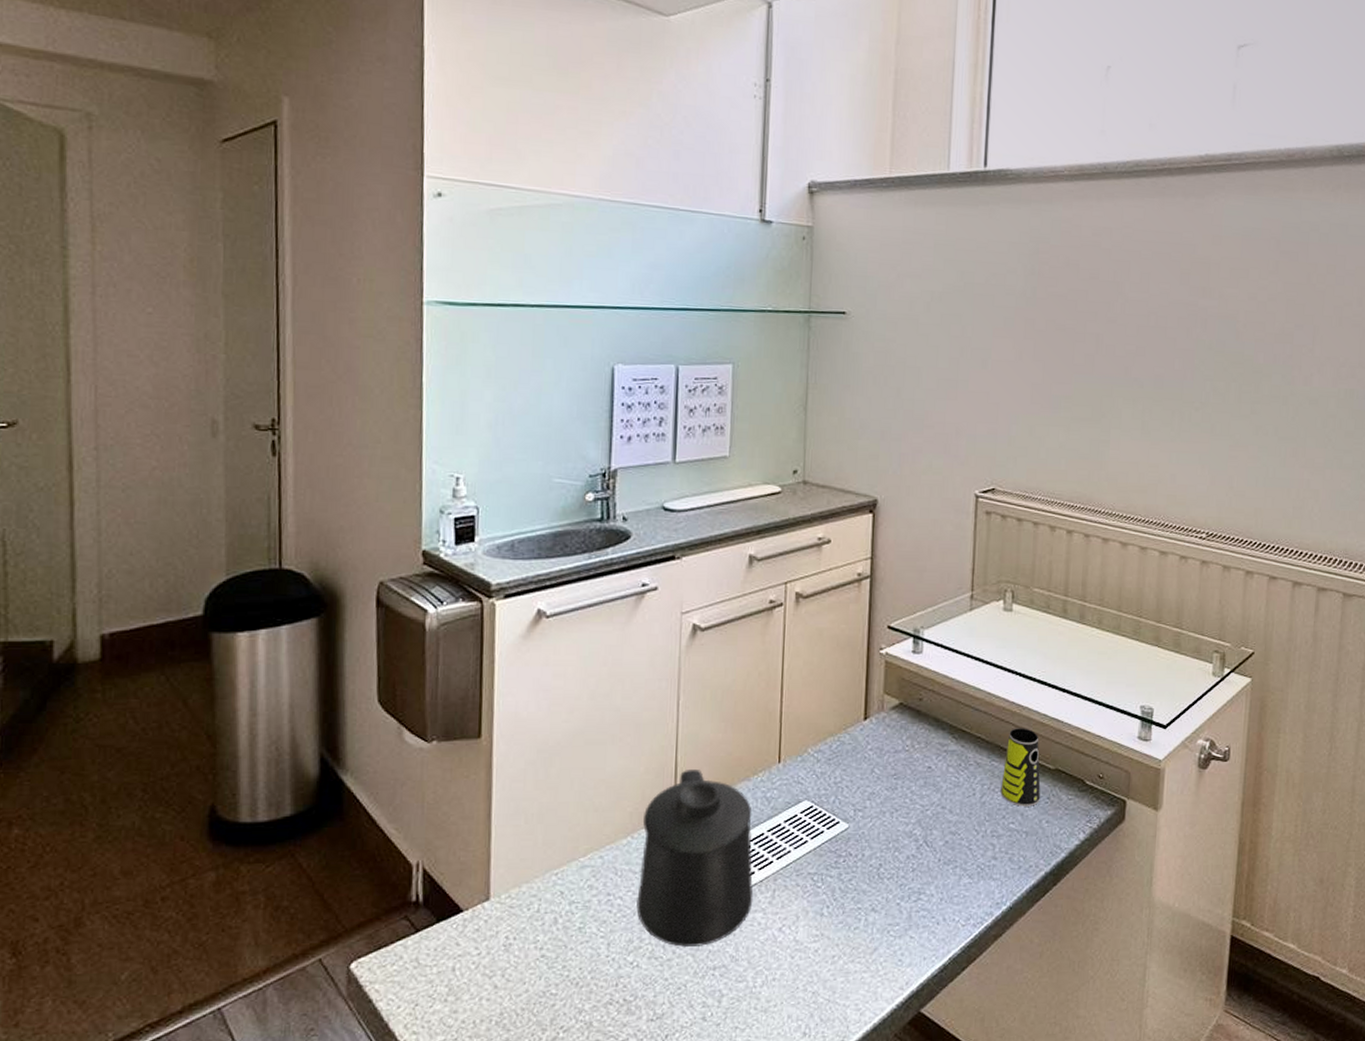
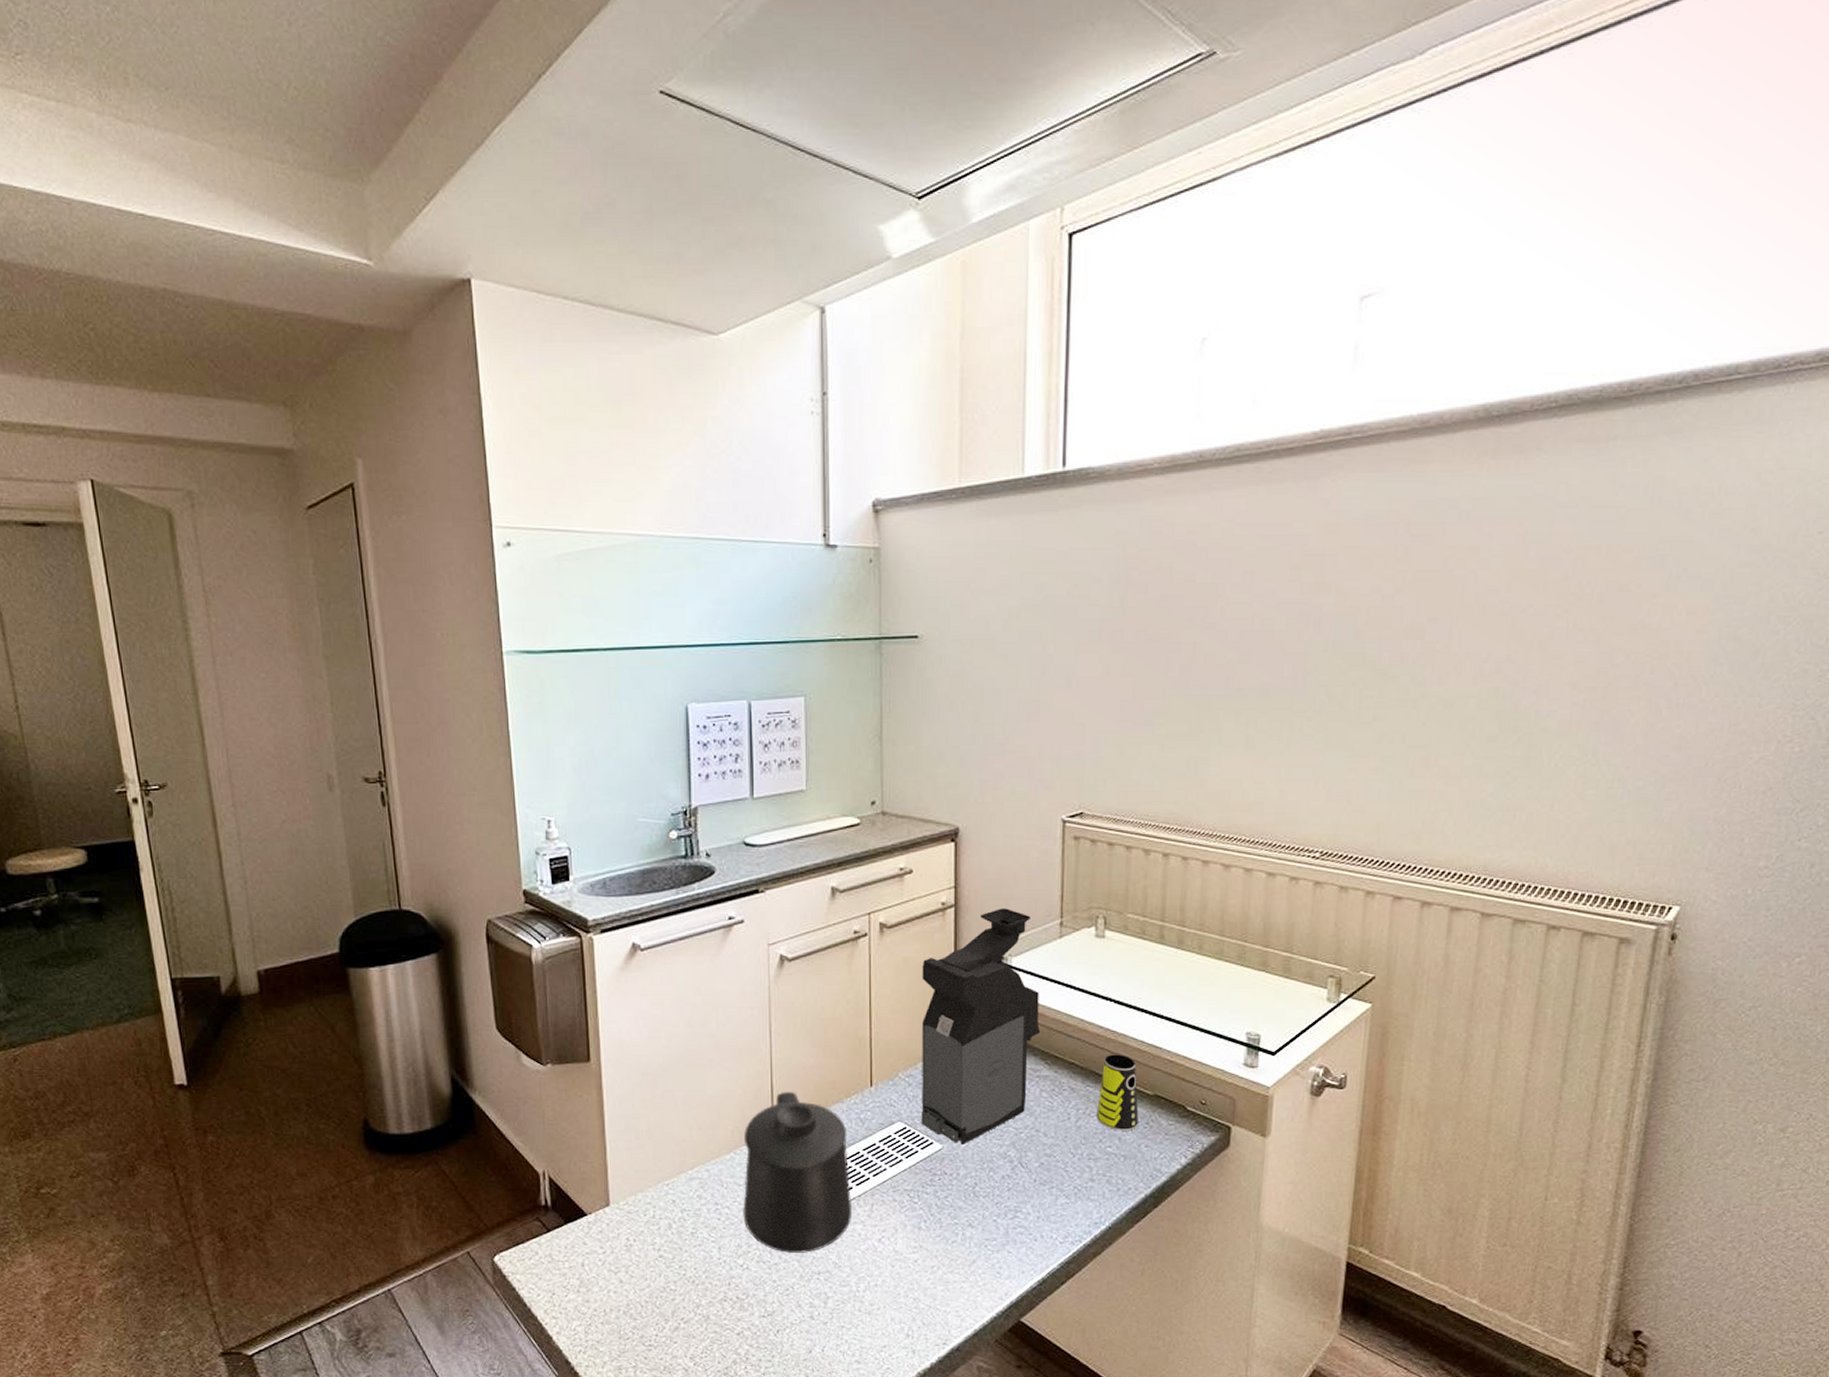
coffee maker: none [828,580,950,823] -> present [921,908,1041,1144]

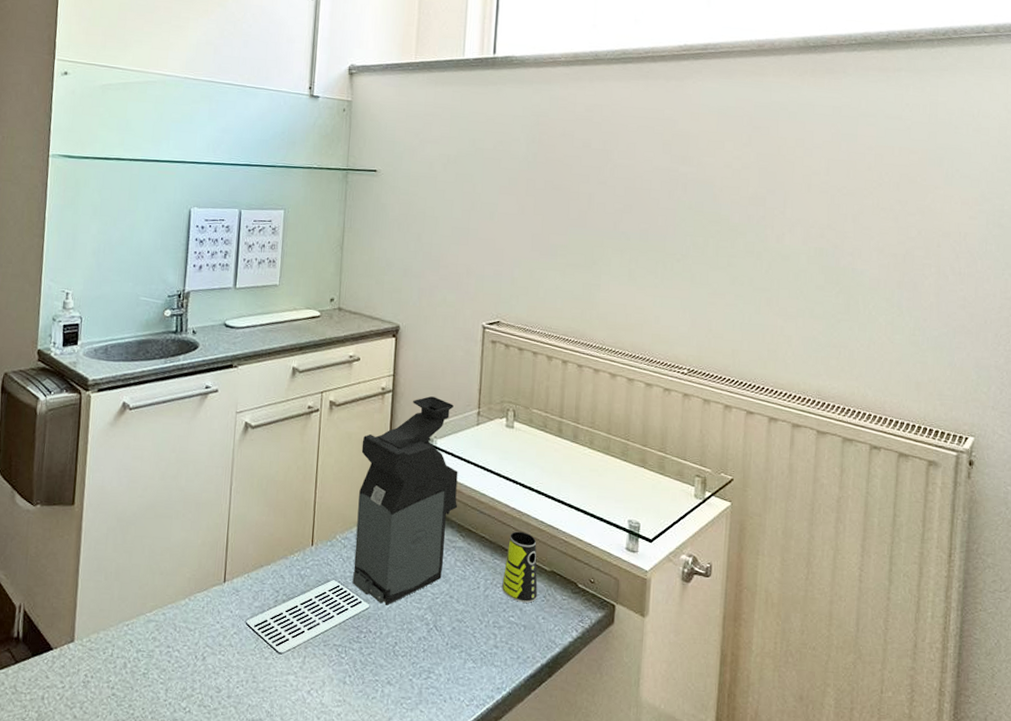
mug: present [743,1092,853,1254] -> none [190,545,289,700]

